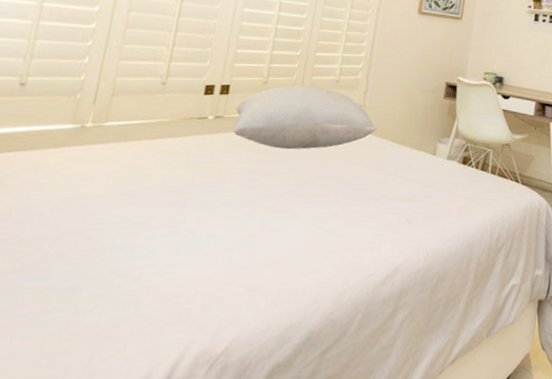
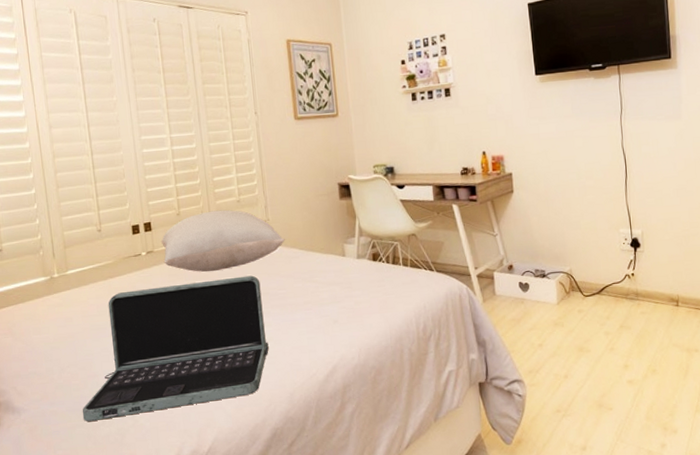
laptop: none [66,156,338,306] -> present [82,275,269,422]

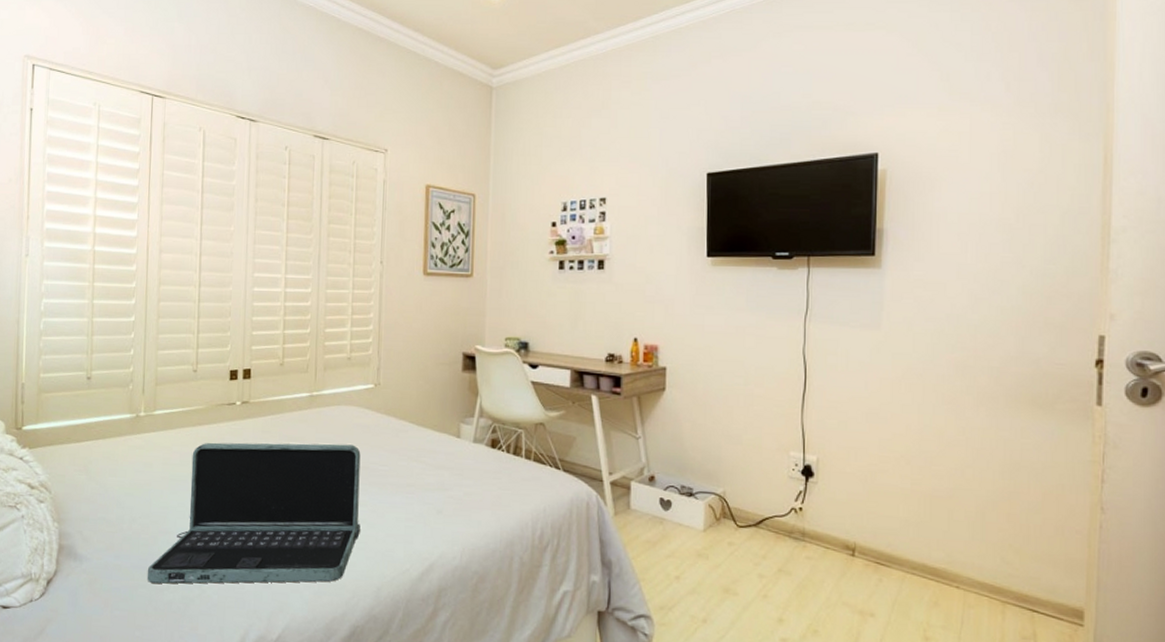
pillow: present [160,209,285,272] -> none [258,365,395,435]

